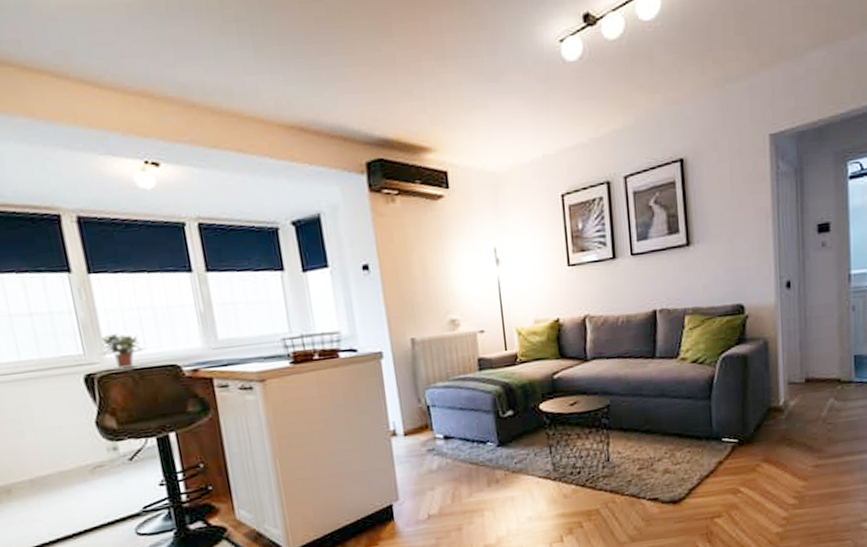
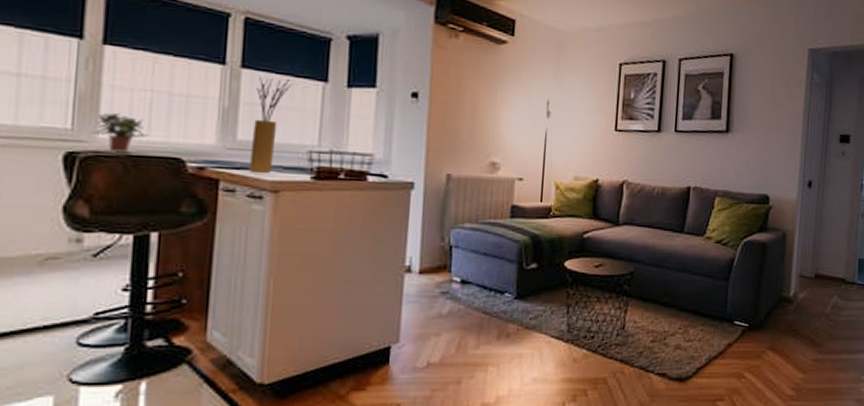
vase: none [223,274,255,368] -> present [249,76,293,174]

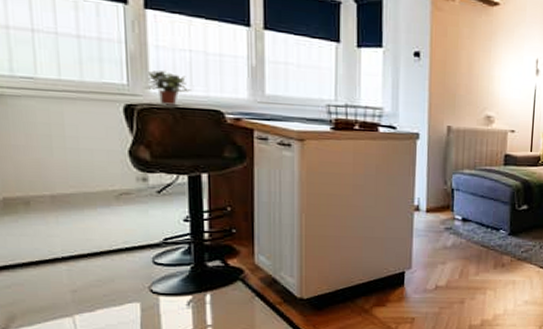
vase: present [249,76,293,174] -> none [277,37,309,125]

